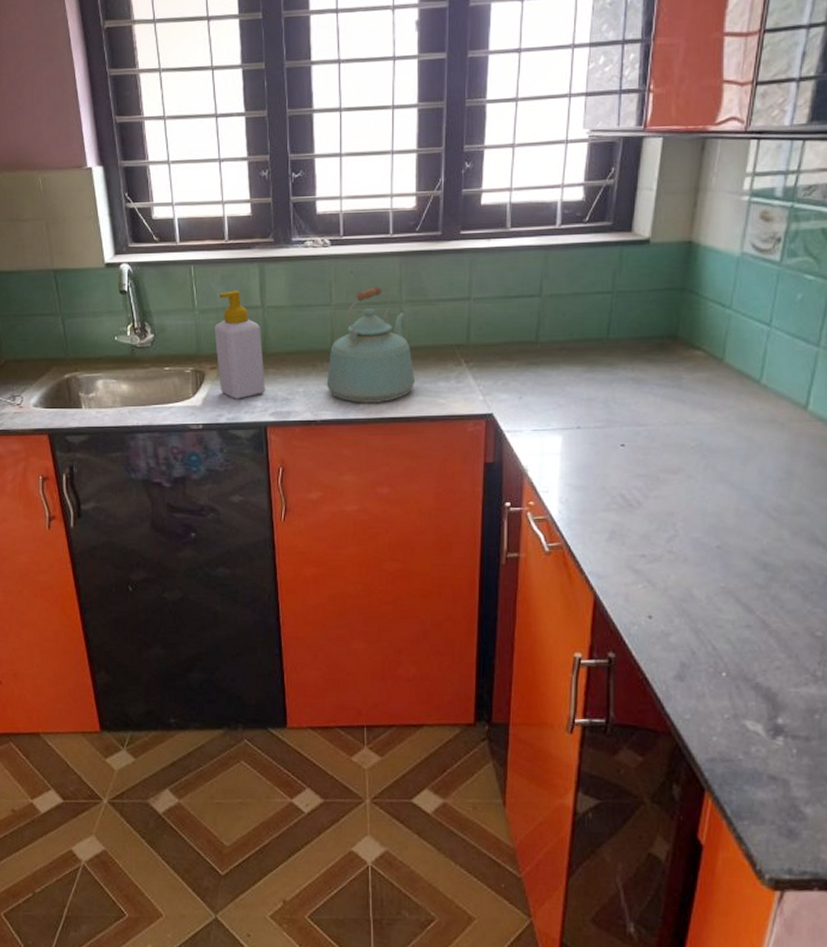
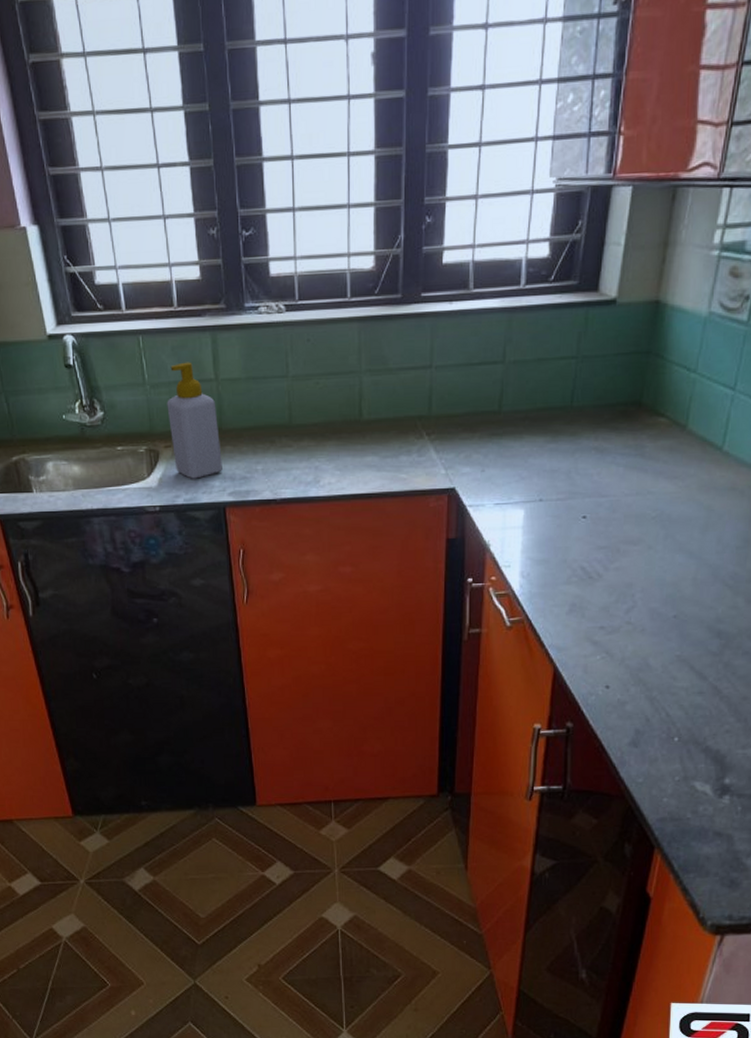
kettle: present [326,286,416,403] -> none [285,355,377,480]

